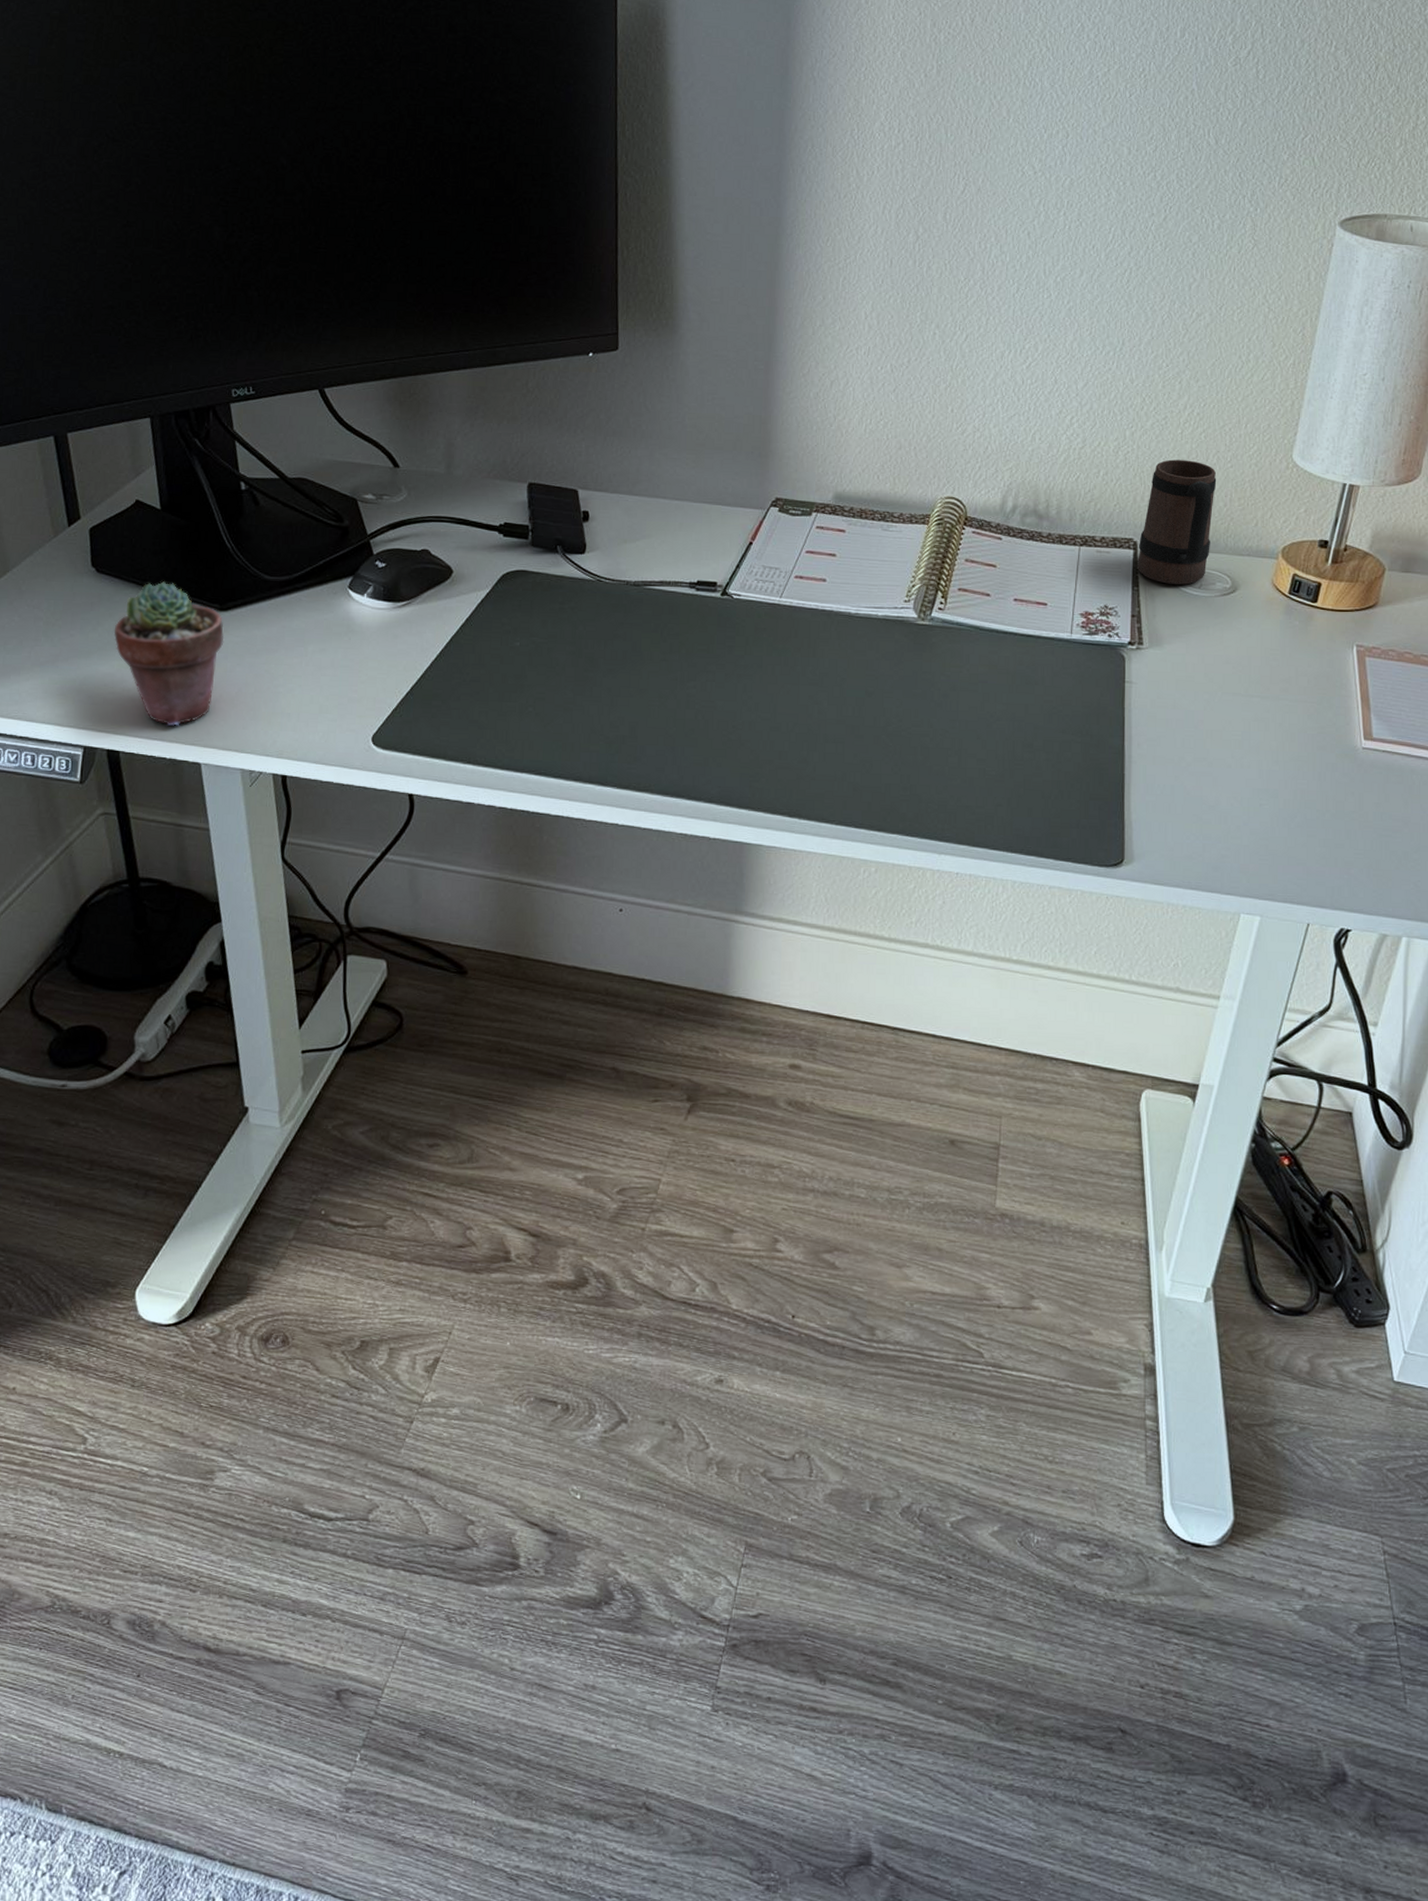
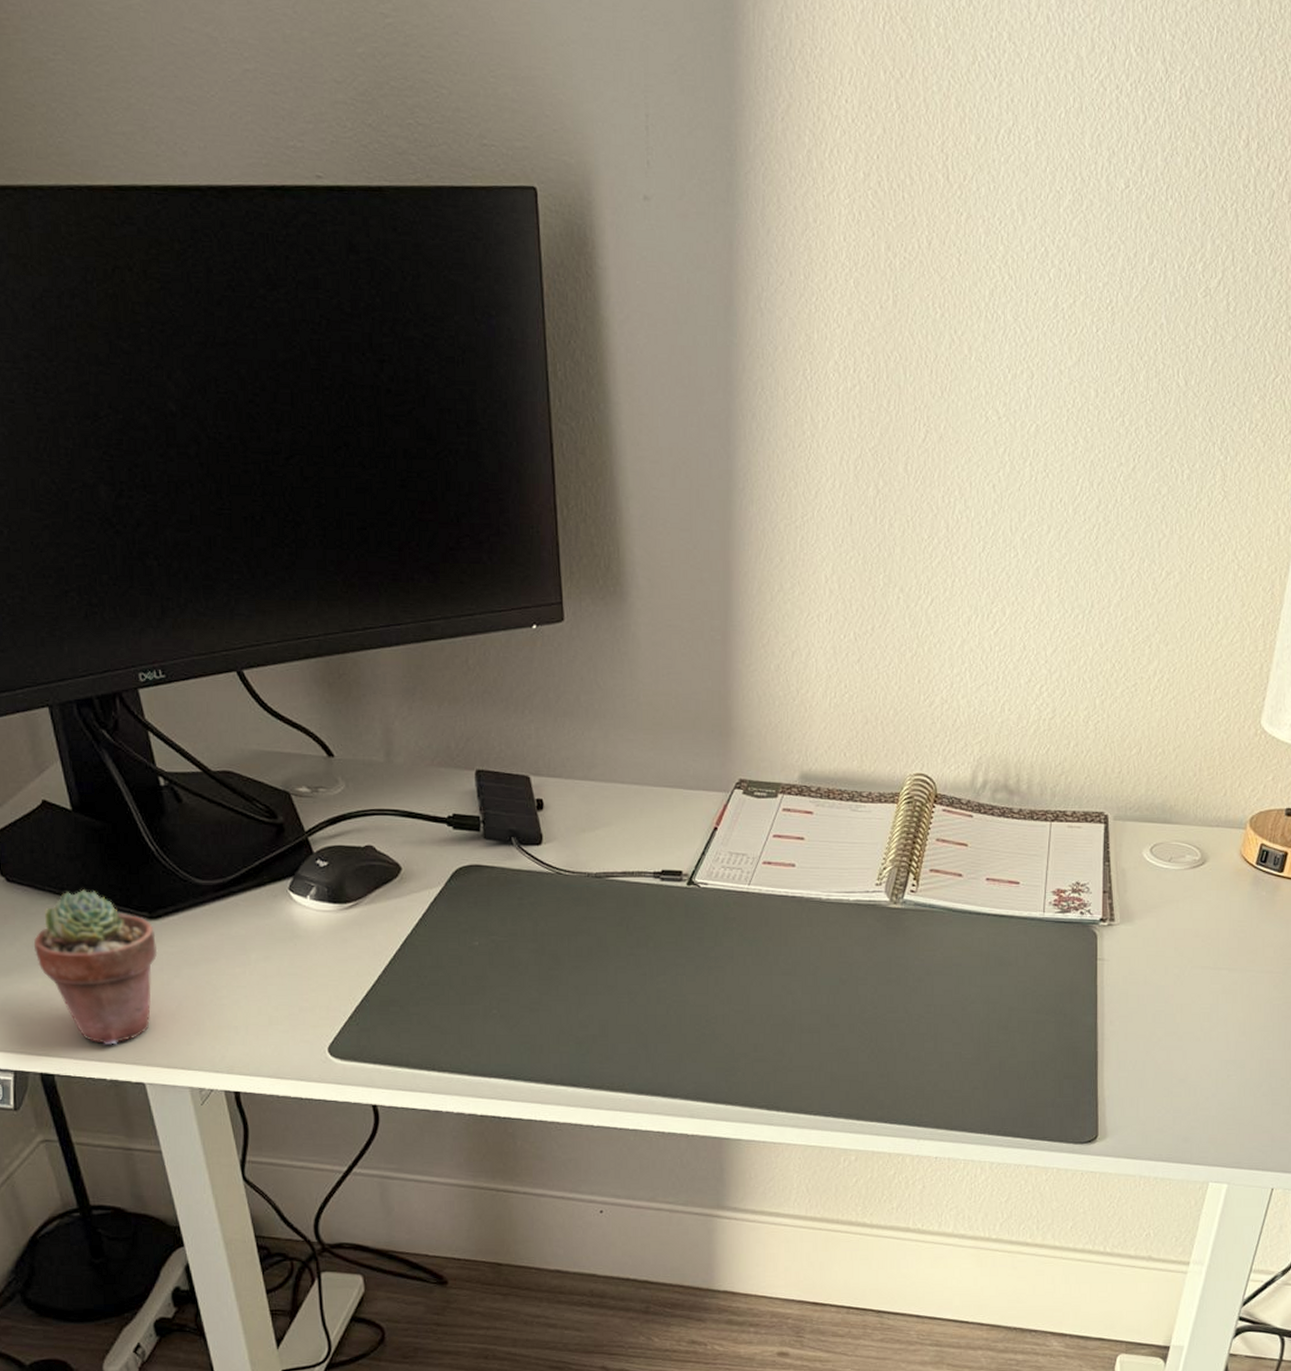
mug: present [1136,459,1217,585] -> none [1107,728,1186,858]

